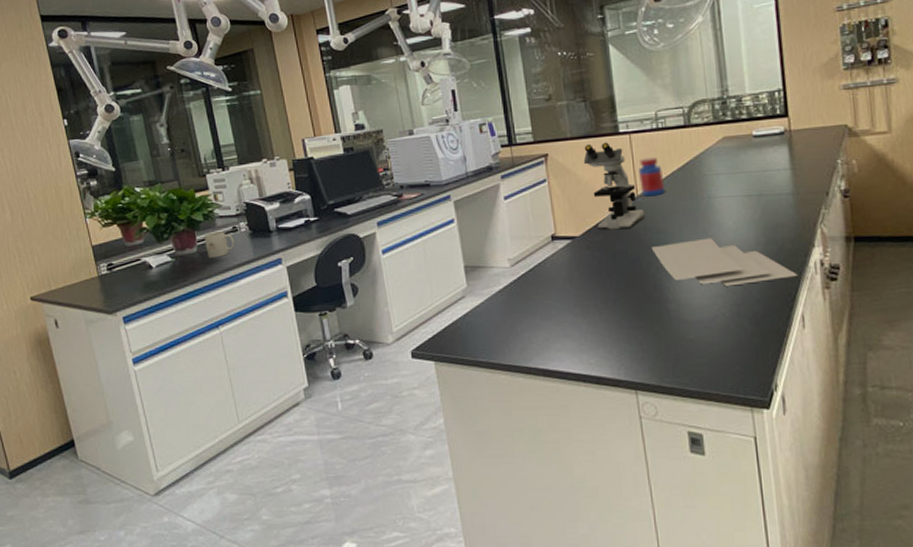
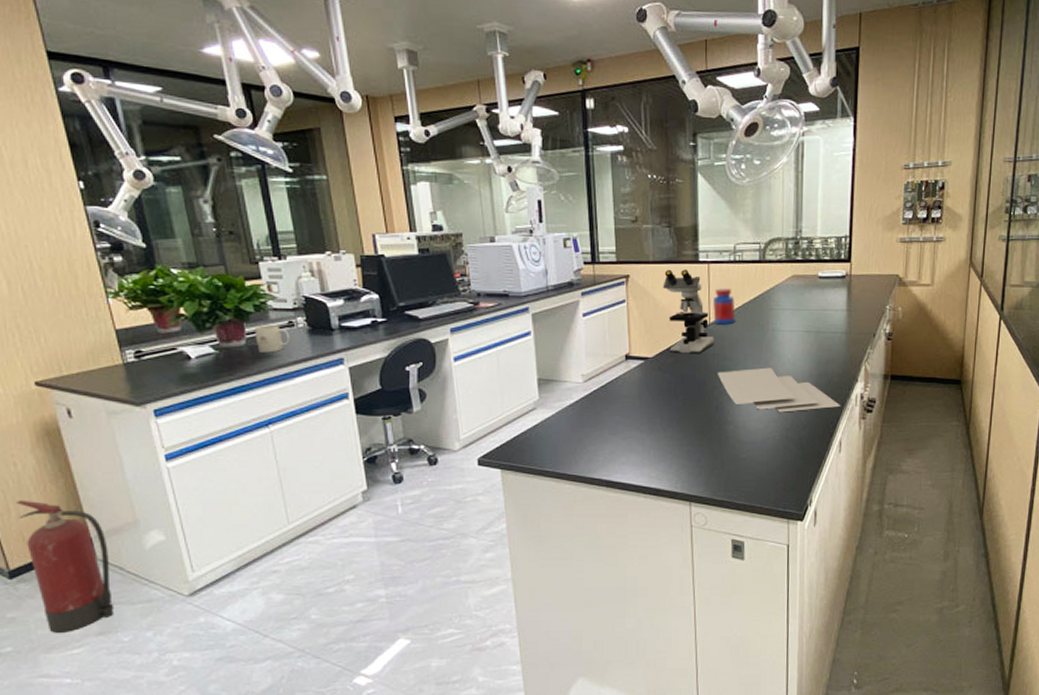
fire extinguisher: none [15,404,93,531] -> present [16,499,114,633]

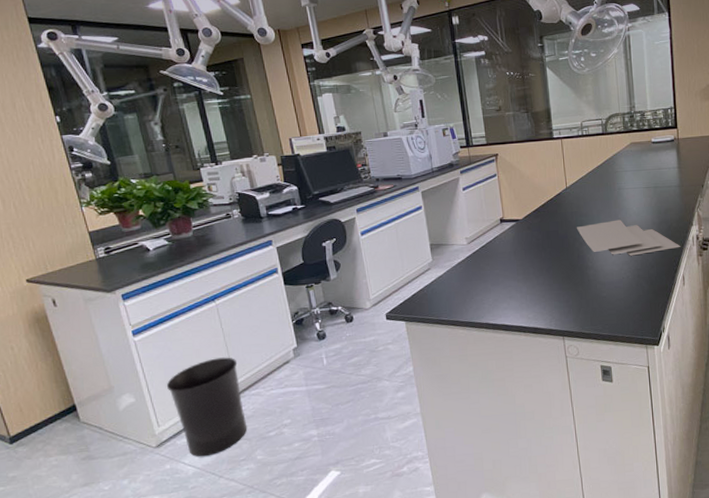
fire extinguisher: present [16,499,114,633] -> none [14,377,96,487]
waste bin: none [206,495,301,611] -> present [167,357,248,457]
mug: present [255,324,290,353] -> none [200,217,228,241]
microscope: present [663,269,714,354] -> none [526,145,571,215]
jar: present [713,288,736,325] -> none [568,158,588,188]

